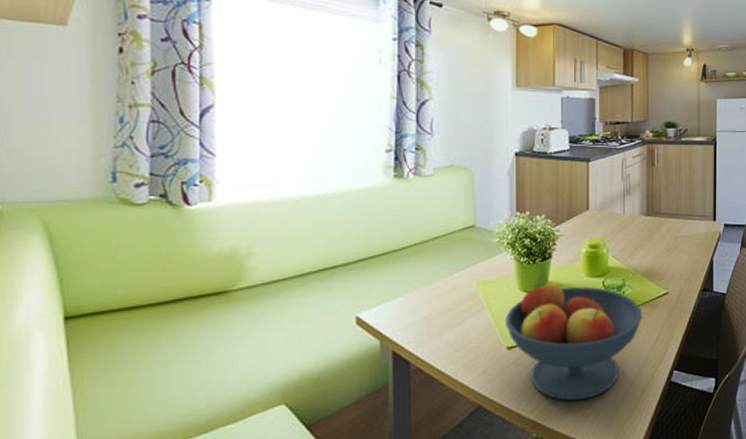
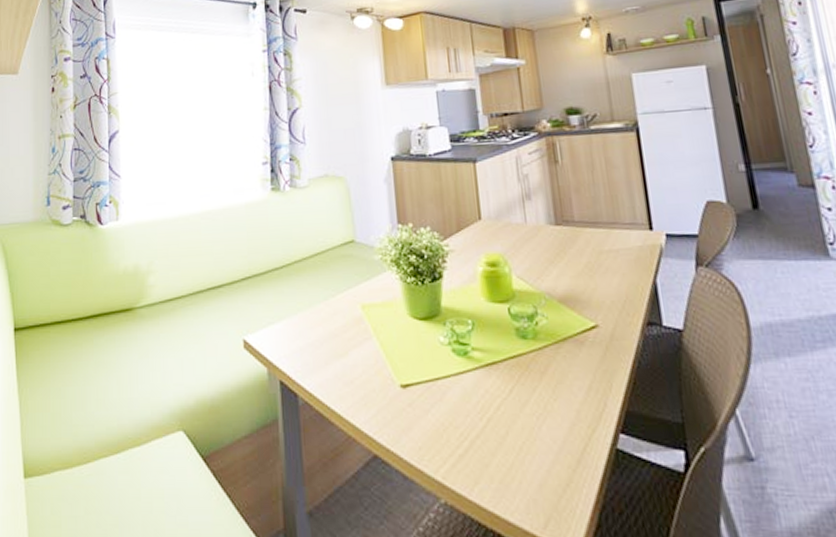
fruit bowl: present [504,281,643,401] -> none [394,306,567,462]

